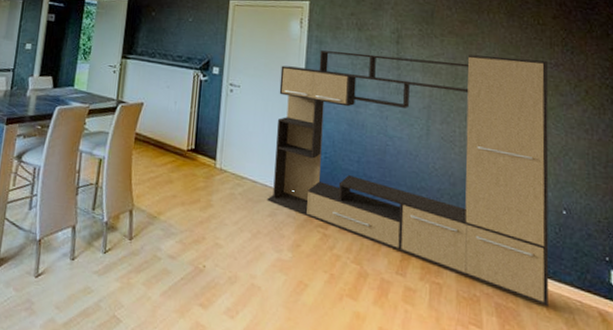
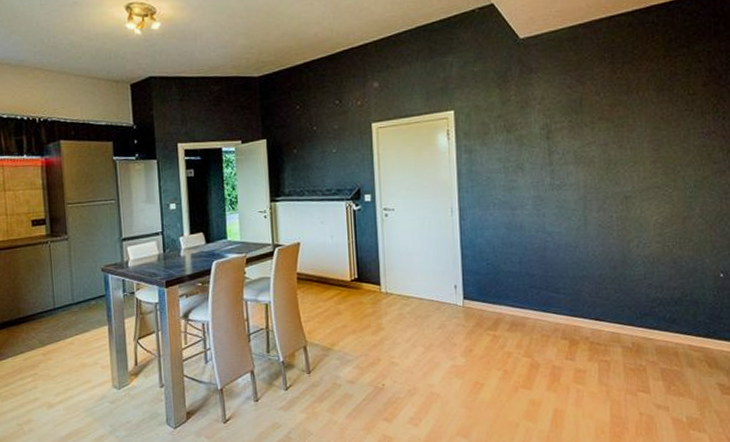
media console: present [267,50,549,306] -> none [433,132,710,363]

